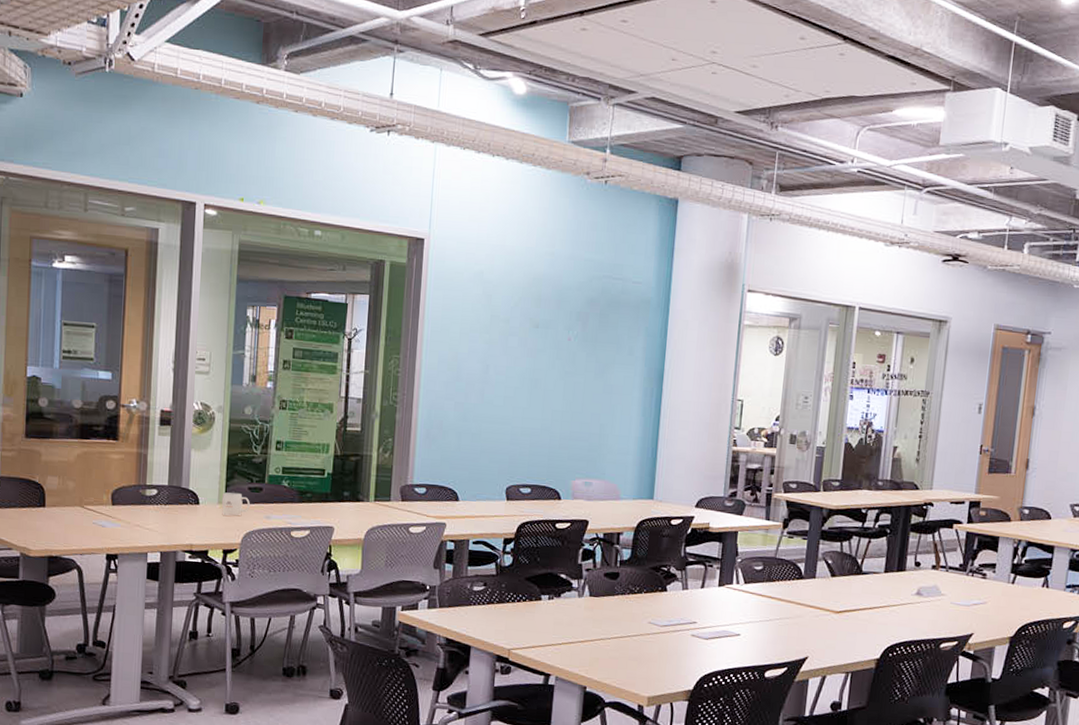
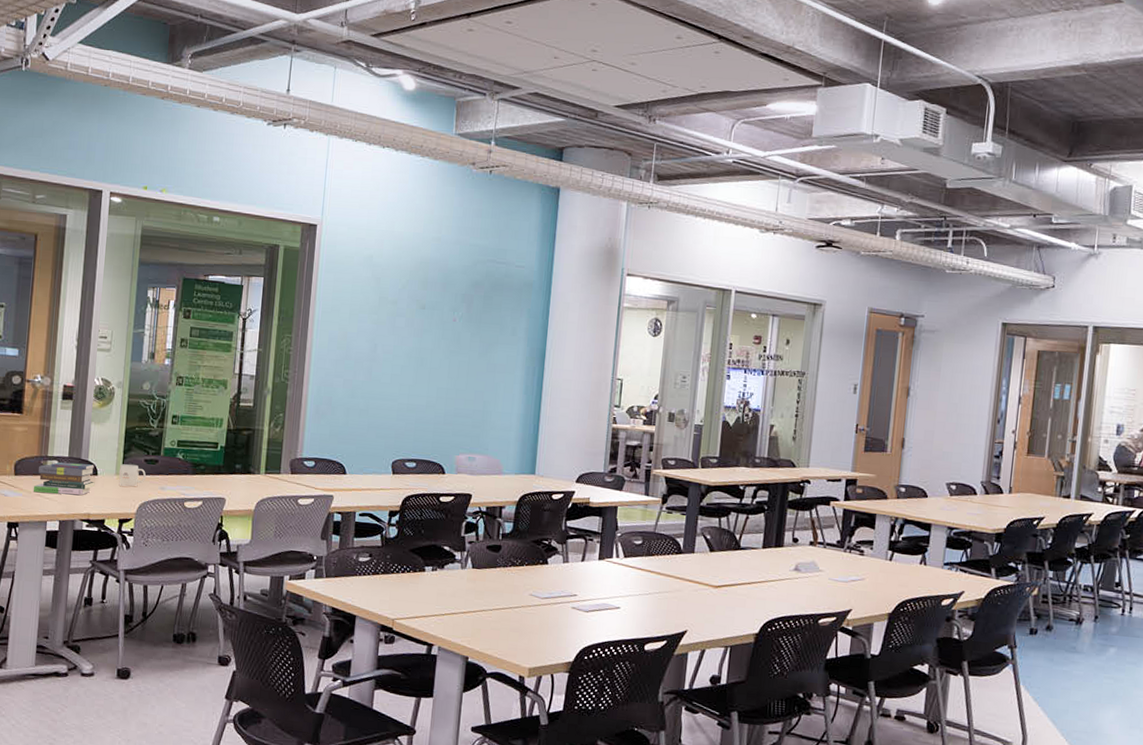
books: none [132,490,197,526] -> present [33,461,95,496]

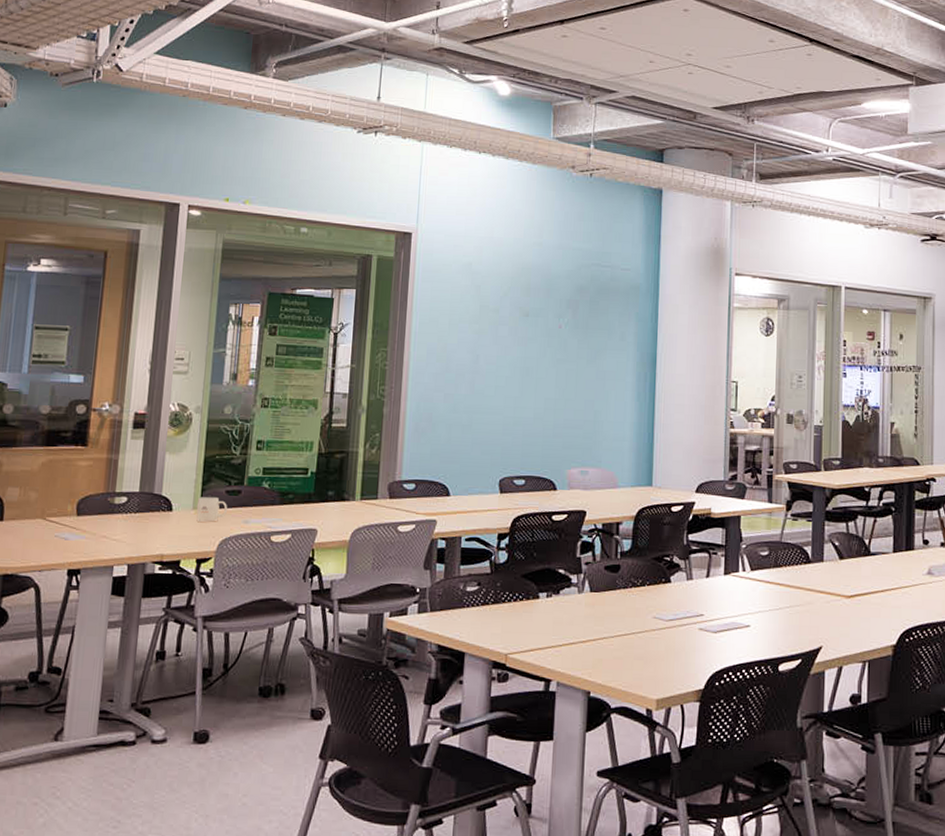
books: present [33,461,95,496] -> none [98,498,170,535]

